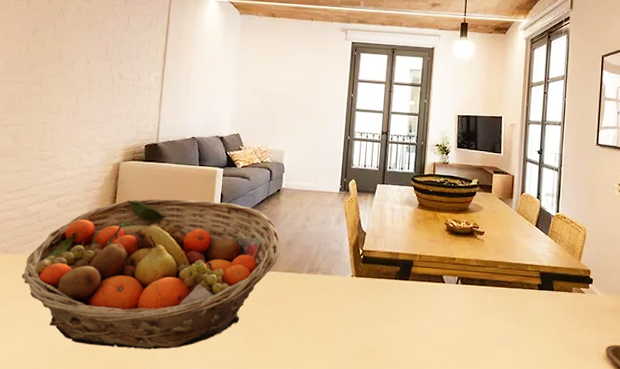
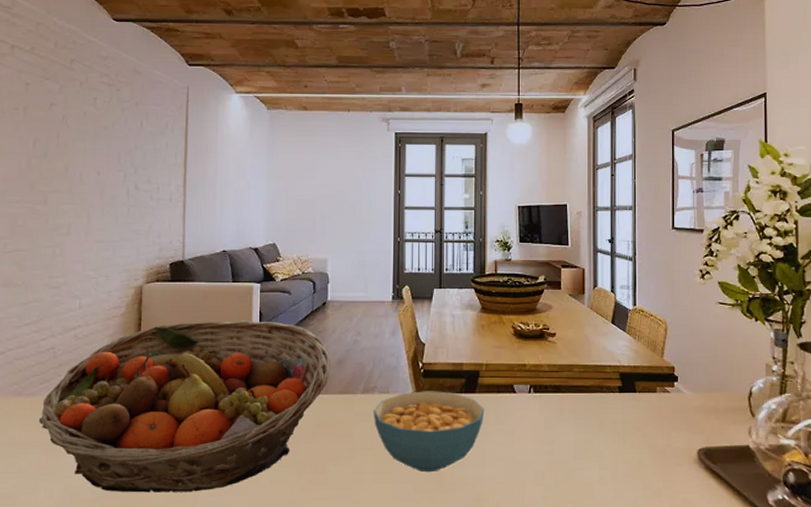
cereal bowl: none [315,275,416,349] -> present [373,391,485,473]

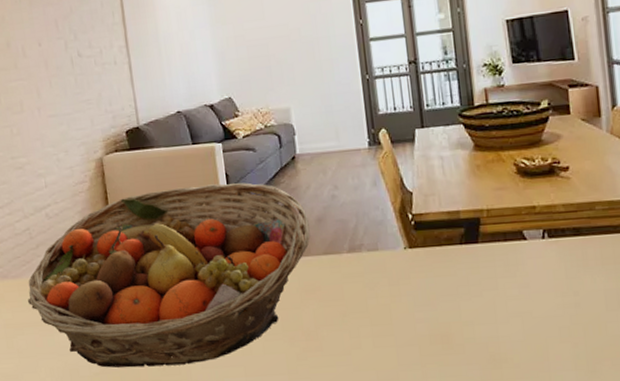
cereal bowl: present [373,391,485,473] -> none [362,244,492,334]

